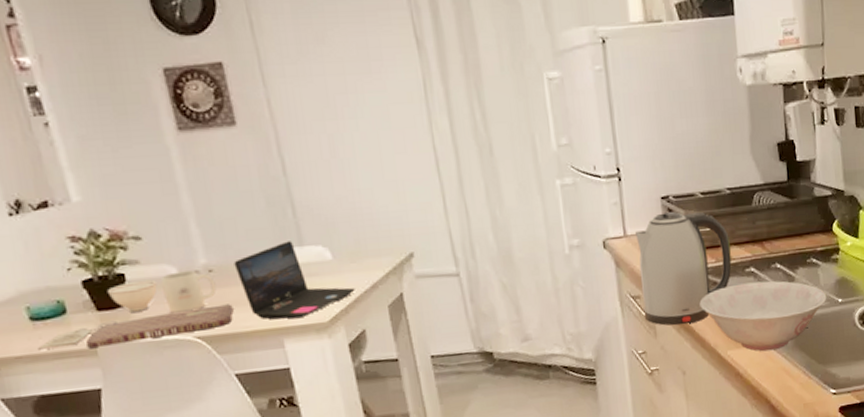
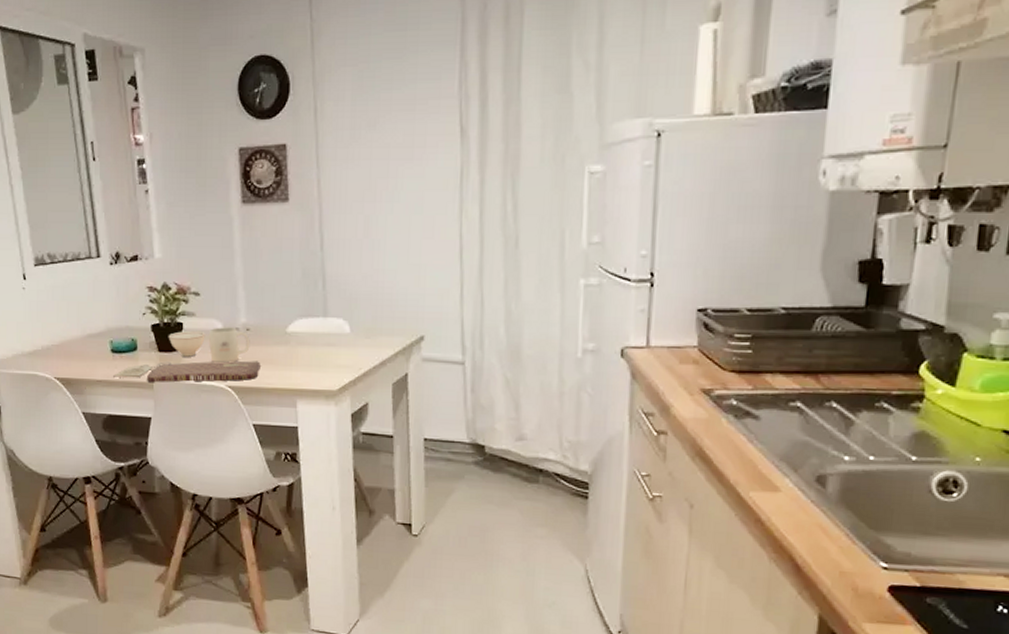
laptop: present [234,241,355,319] -> none [267,311,365,382]
kettle: present [636,212,732,326] -> none [654,327,775,454]
bowl: present [699,280,827,352] -> none [724,418,896,502]

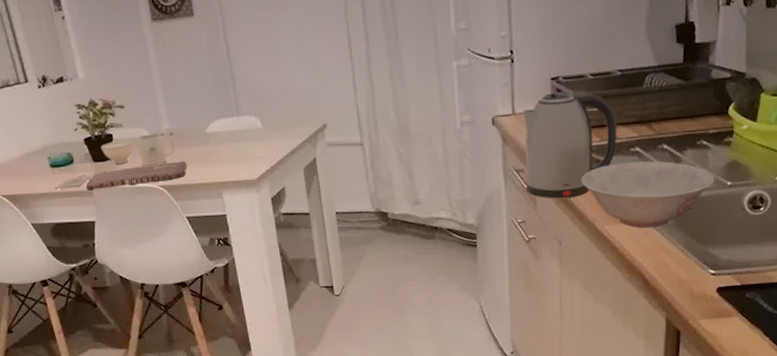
kettle: none [654,327,775,454] -> present [524,92,617,199]
bowl: none [724,418,896,502] -> present [581,161,715,228]

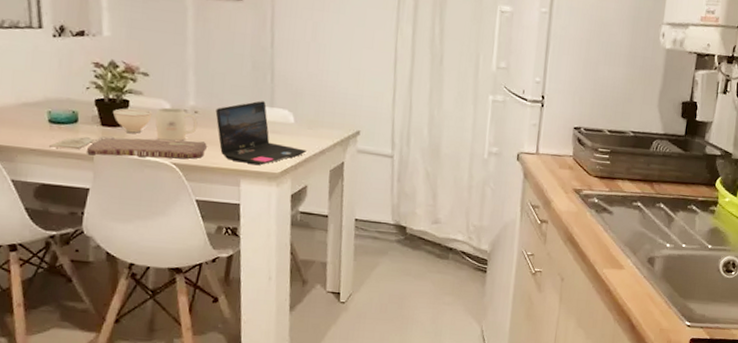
laptop: none [188,112,278,175] -> present [215,101,307,165]
kettle: present [524,92,617,199] -> none [538,140,625,239]
bowl: present [581,161,715,228] -> none [587,213,699,277]

